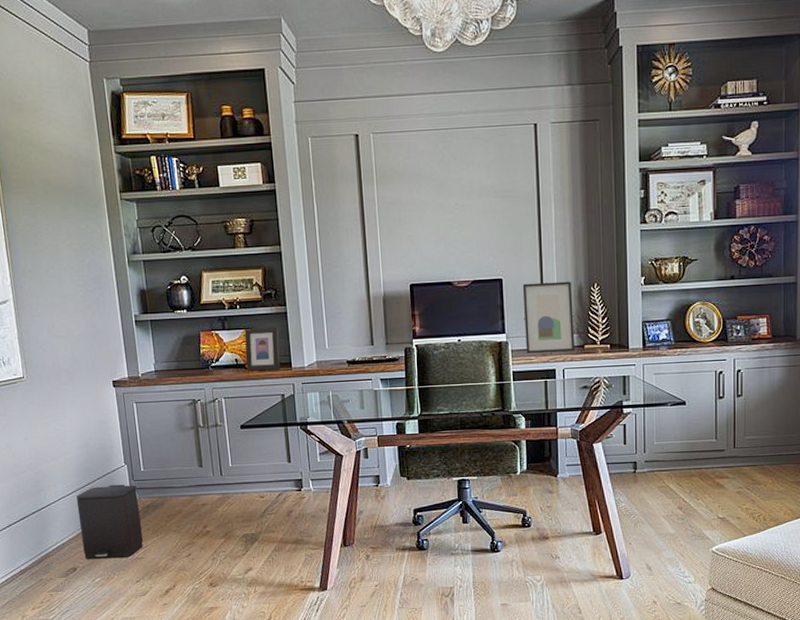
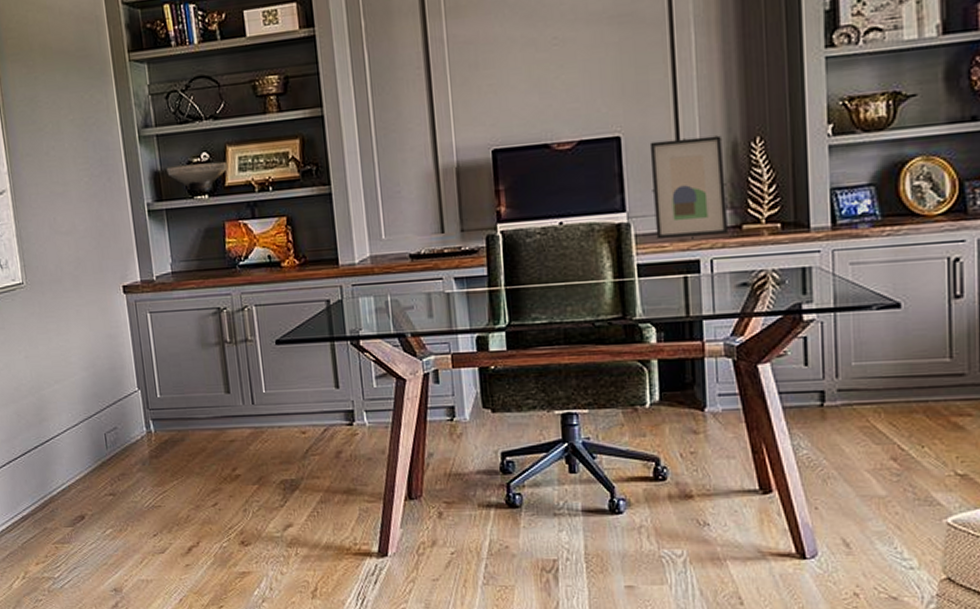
pedal bin: present [76,484,143,559] -> none [83,414,161,505]
decorative bowl: none [151,284,203,306] -> present [166,161,227,191]
picture frame: present [244,327,281,371] -> none [278,213,325,271]

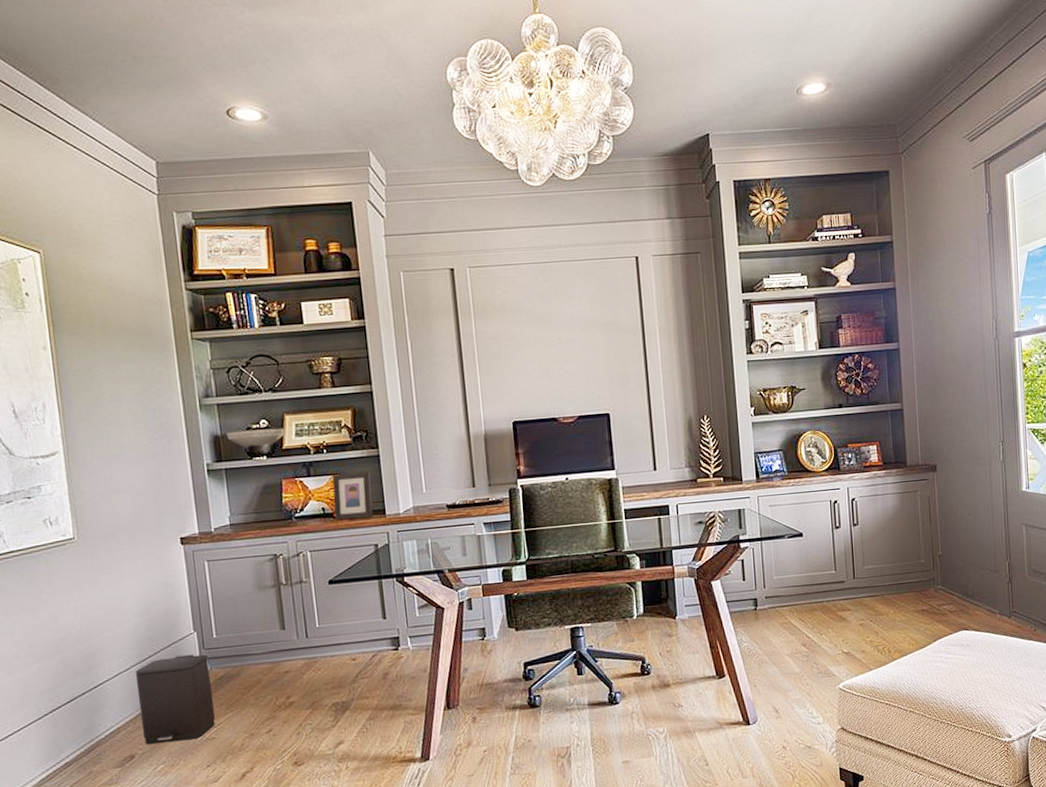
pedal bin: none [83,414,161,505] -> present [135,654,215,744]
picture frame: none [278,213,325,271] -> present [332,472,373,521]
picture frame: present [649,135,729,240] -> none [630,414,688,491]

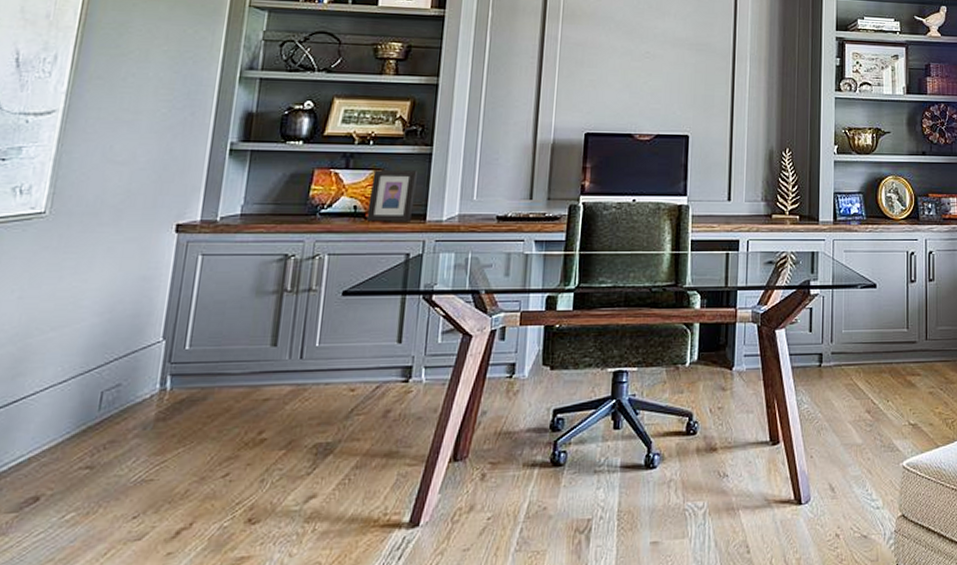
pedal bin: present [135,654,215,744] -> none [59,368,172,483]
decorative bowl: present [226,427,285,453] -> none [262,110,331,136]

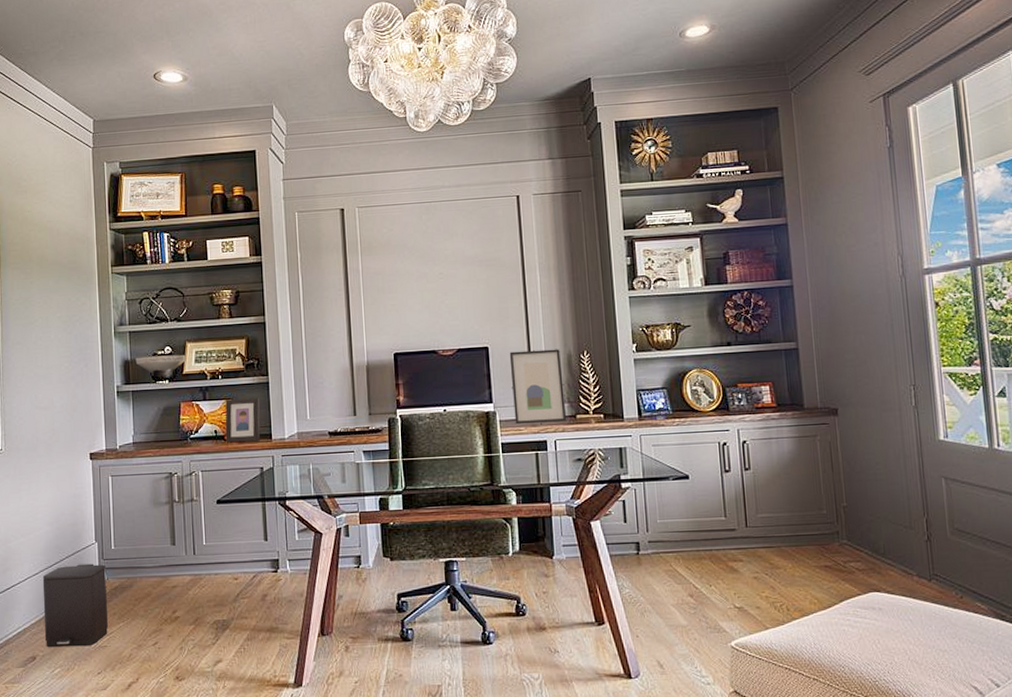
pedal bin: none [59,368,172,483] -> present [42,563,108,647]
decorative bowl: none [262,110,331,136] -> present [135,354,186,377]
picture frame: none [708,142,763,221] -> present [509,349,567,425]

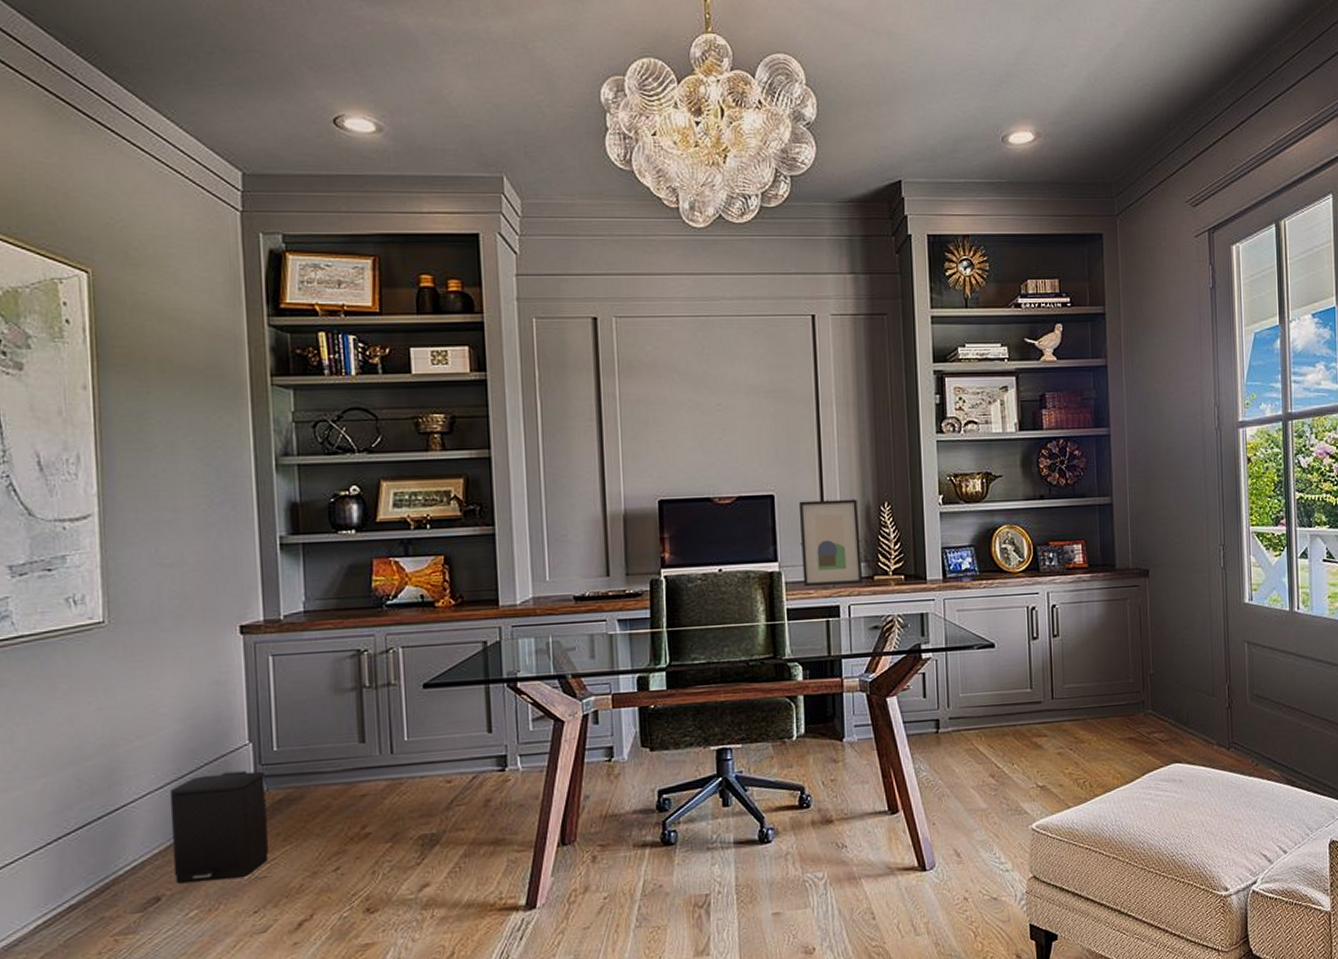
decorative bowl: present [135,354,186,377] -> none [307,496,380,525]
picture frame: present [225,398,261,443] -> none [435,553,484,611]

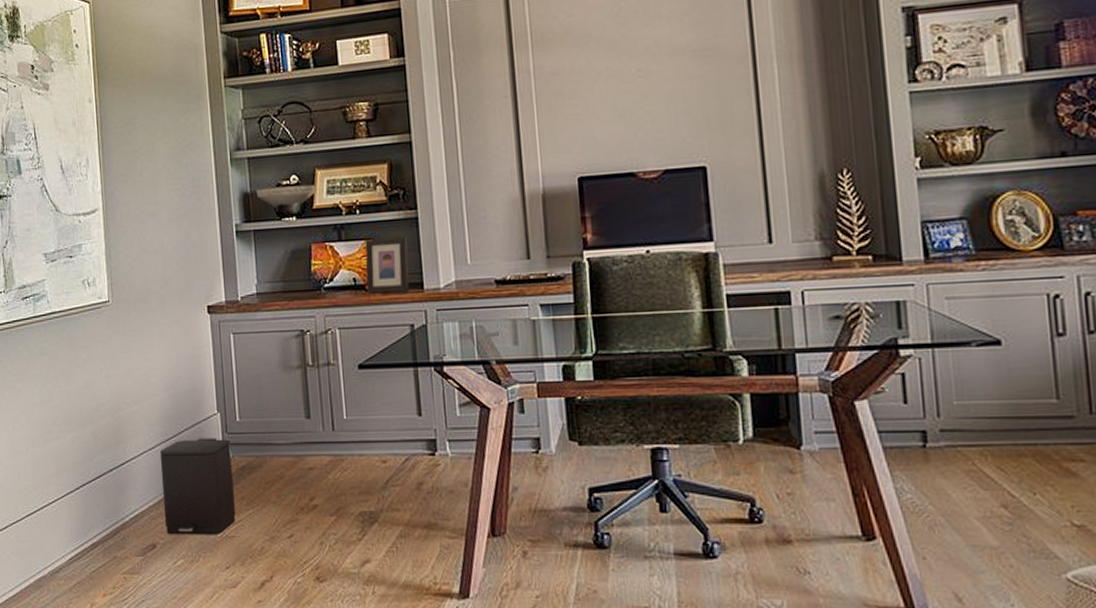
decorative bowl: none [307,496,380,525] -> present [256,184,316,213]
picture frame: none [435,553,484,611] -> present [365,237,410,294]
picture frame: present [798,499,863,587] -> none [735,167,819,270]

